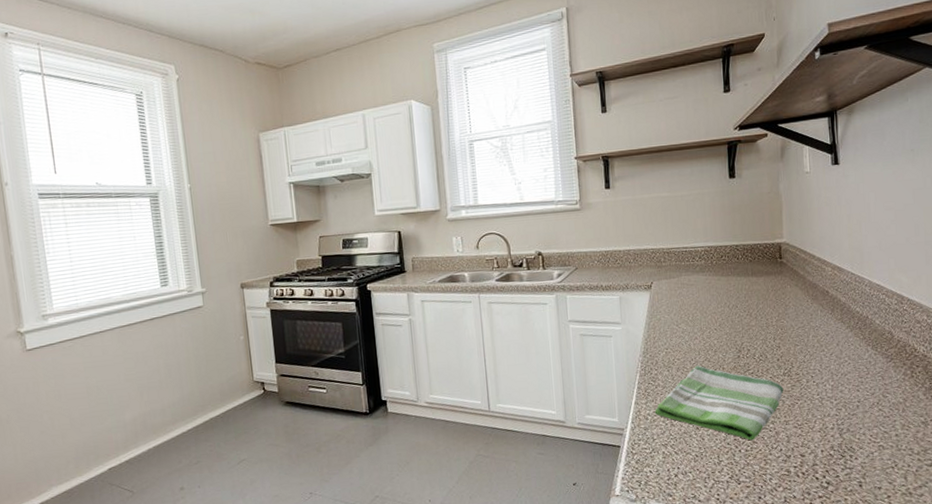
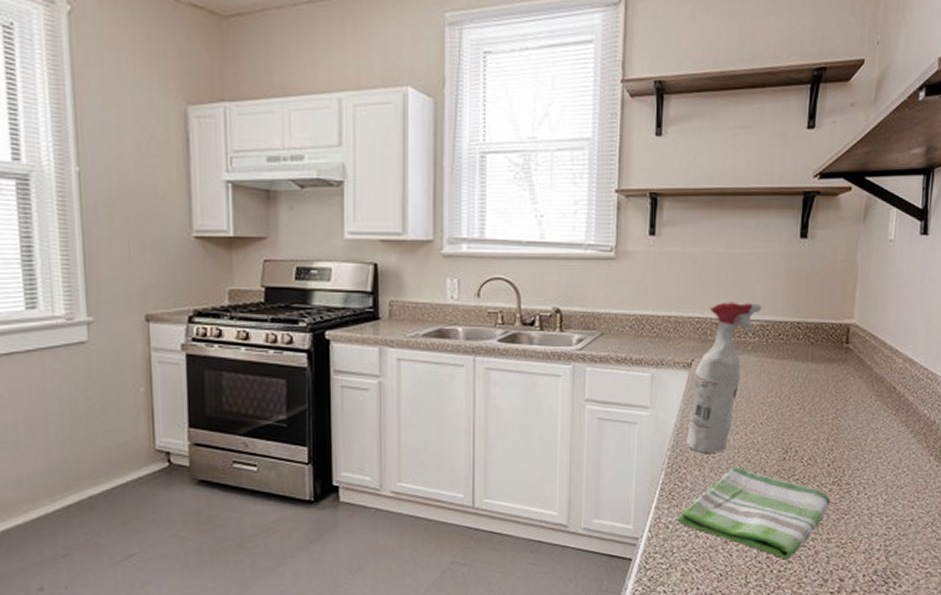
spray bottle: none [653,233,704,357] -> present [685,302,762,453]

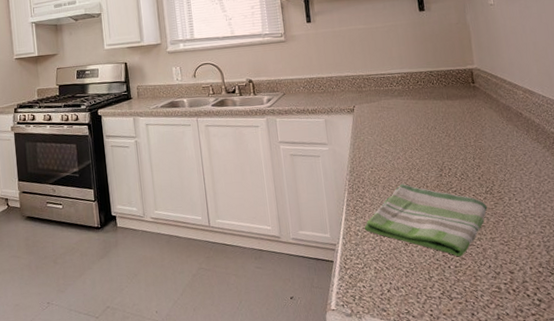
spray bottle: present [685,302,762,453] -> none [357,61,400,175]

